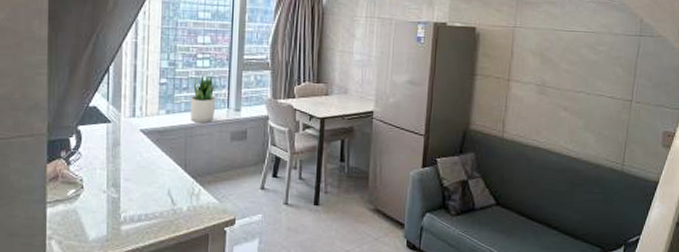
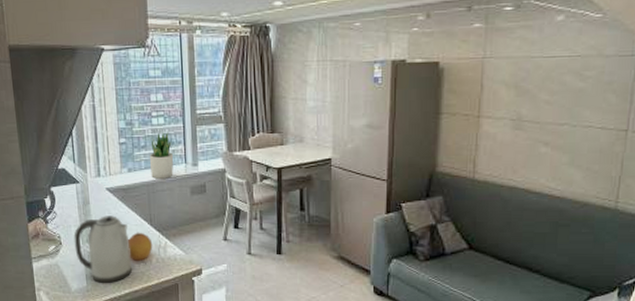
kettle: none [98,159,161,232] -> present [73,216,133,283]
fruit: none [158,177,185,209] -> present [128,232,153,261]

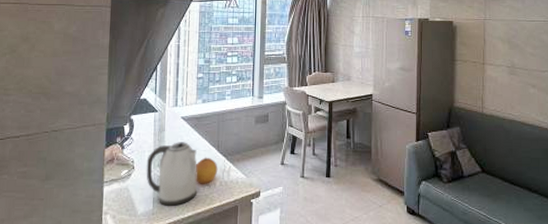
planter: present [150,132,174,179] -> none [222,69,243,109]

